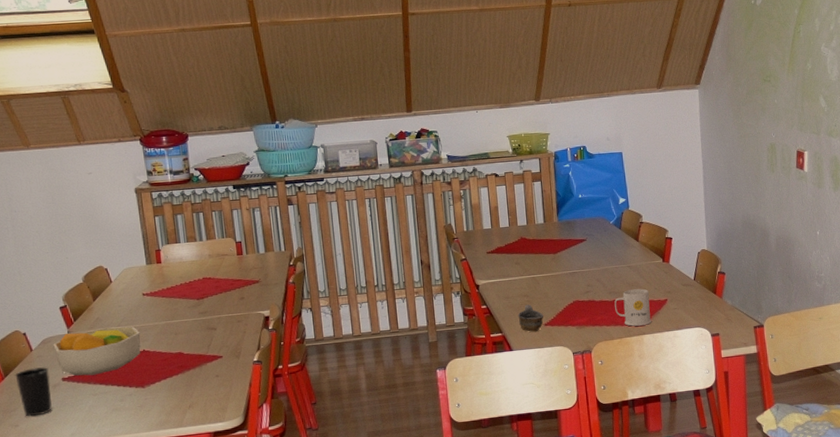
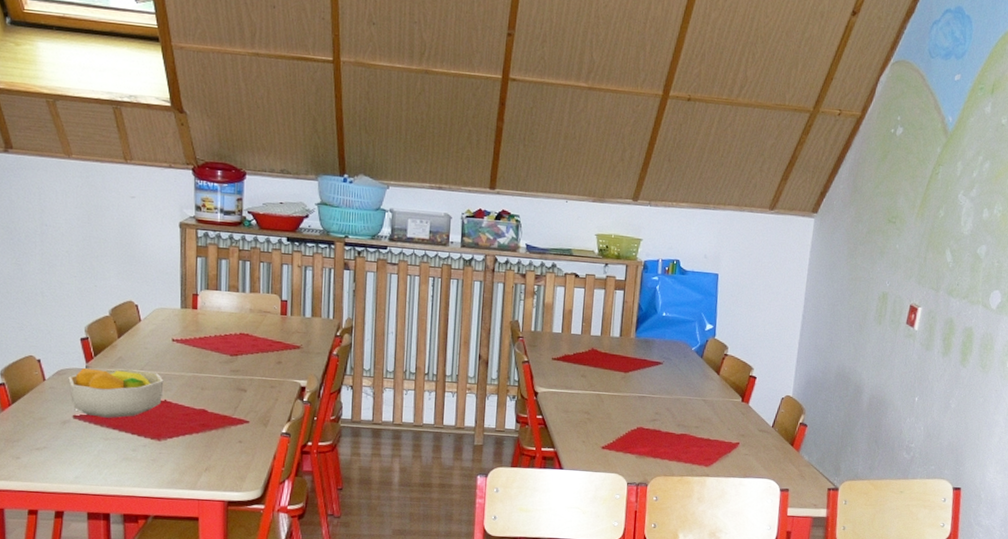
cup: present [15,367,53,417] -> none [23,398,60,451]
cup: present [518,304,543,332] -> none [574,422,602,454]
mug: present [614,288,652,326] -> none [681,425,721,467]

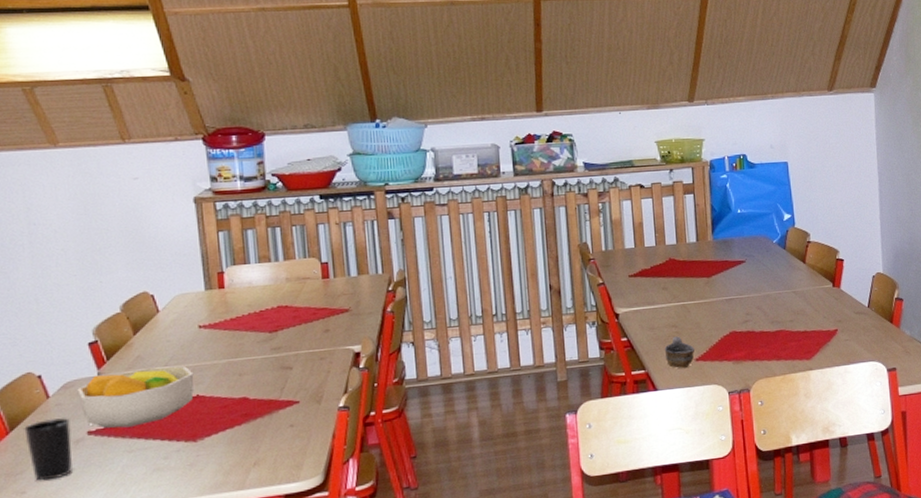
cup: none [23,398,60,451] -> present [24,418,74,481]
cup: none [574,422,602,454] -> present [664,336,694,369]

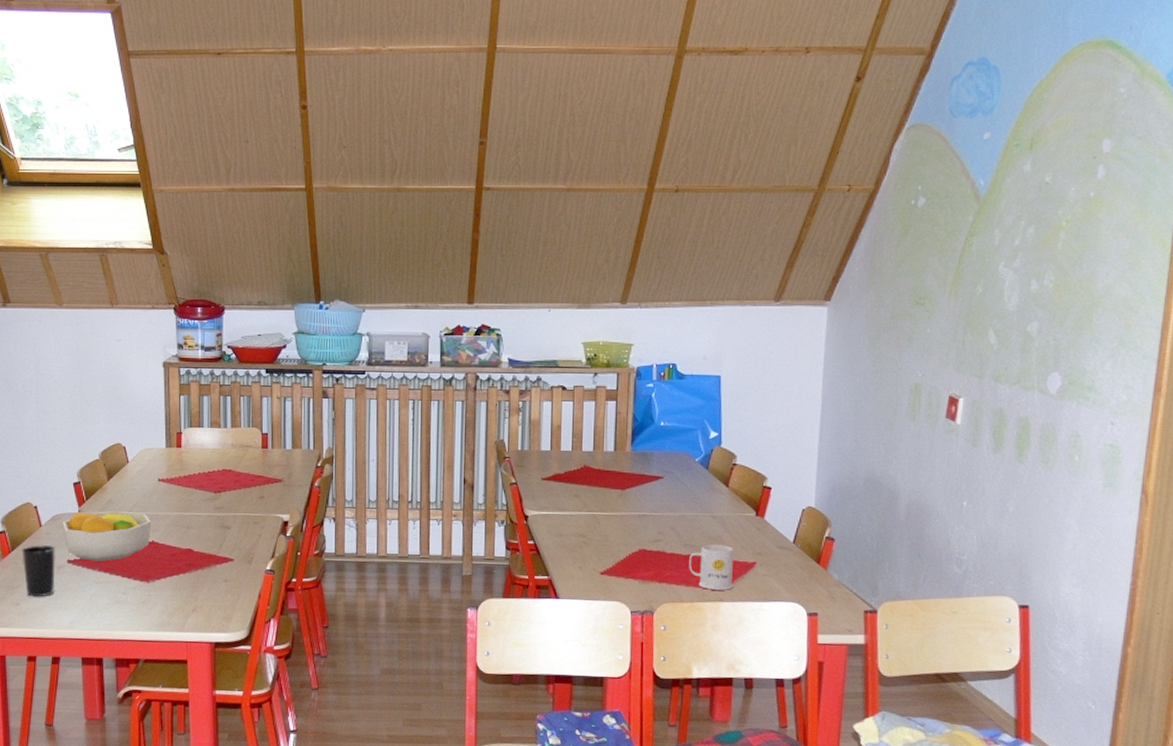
cup: present [664,336,694,369] -> none [569,546,600,581]
mug: none [777,317,820,361] -> present [689,544,733,590]

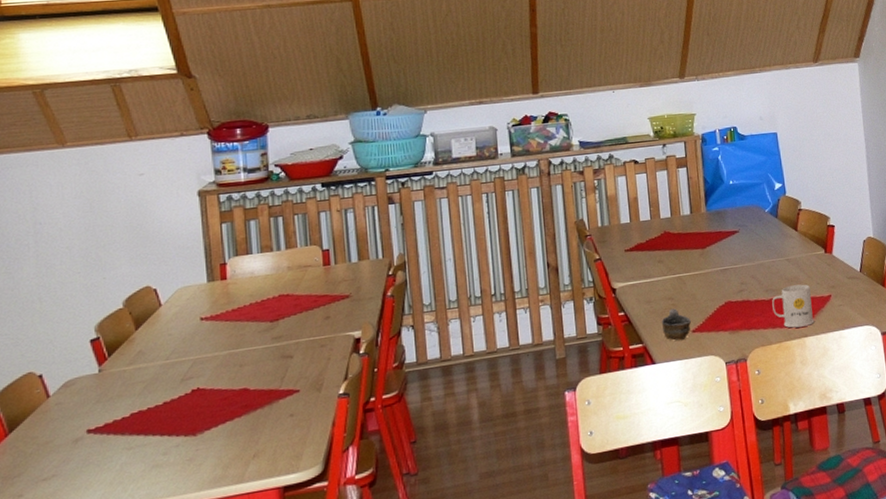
cup: present [22,545,55,597] -> none [23,417,72,483]
fruit bowl: present [62,510,151,561] -> none [78,359,195,426]
cup: none [569,546,600,581] -> present [661,308,691,341]

